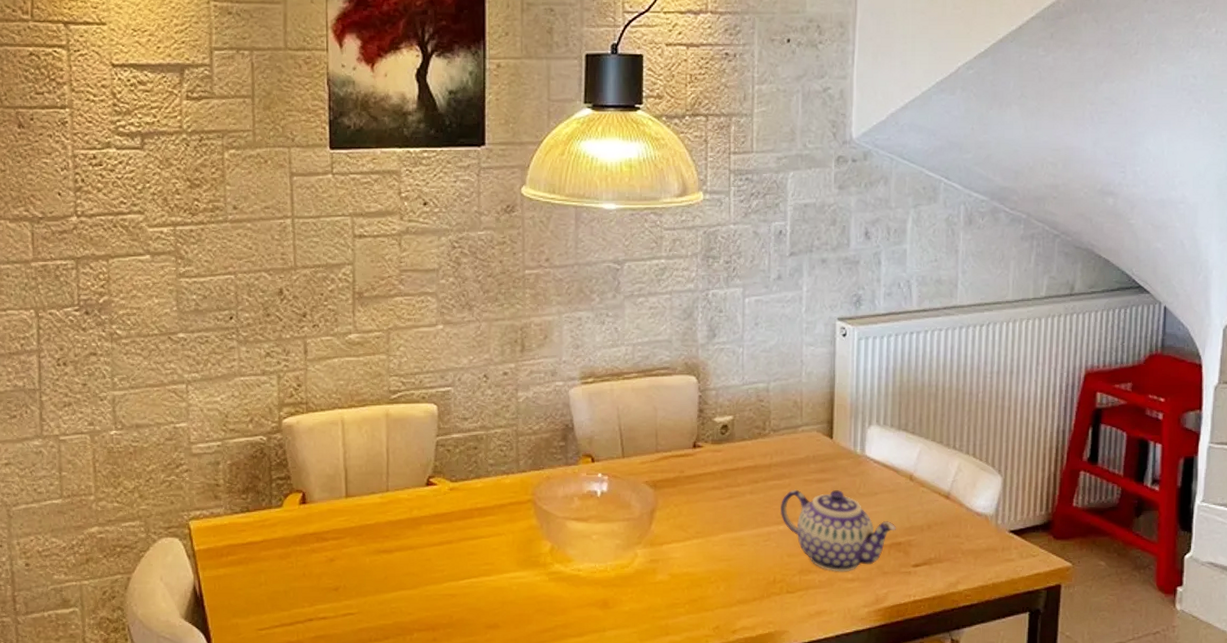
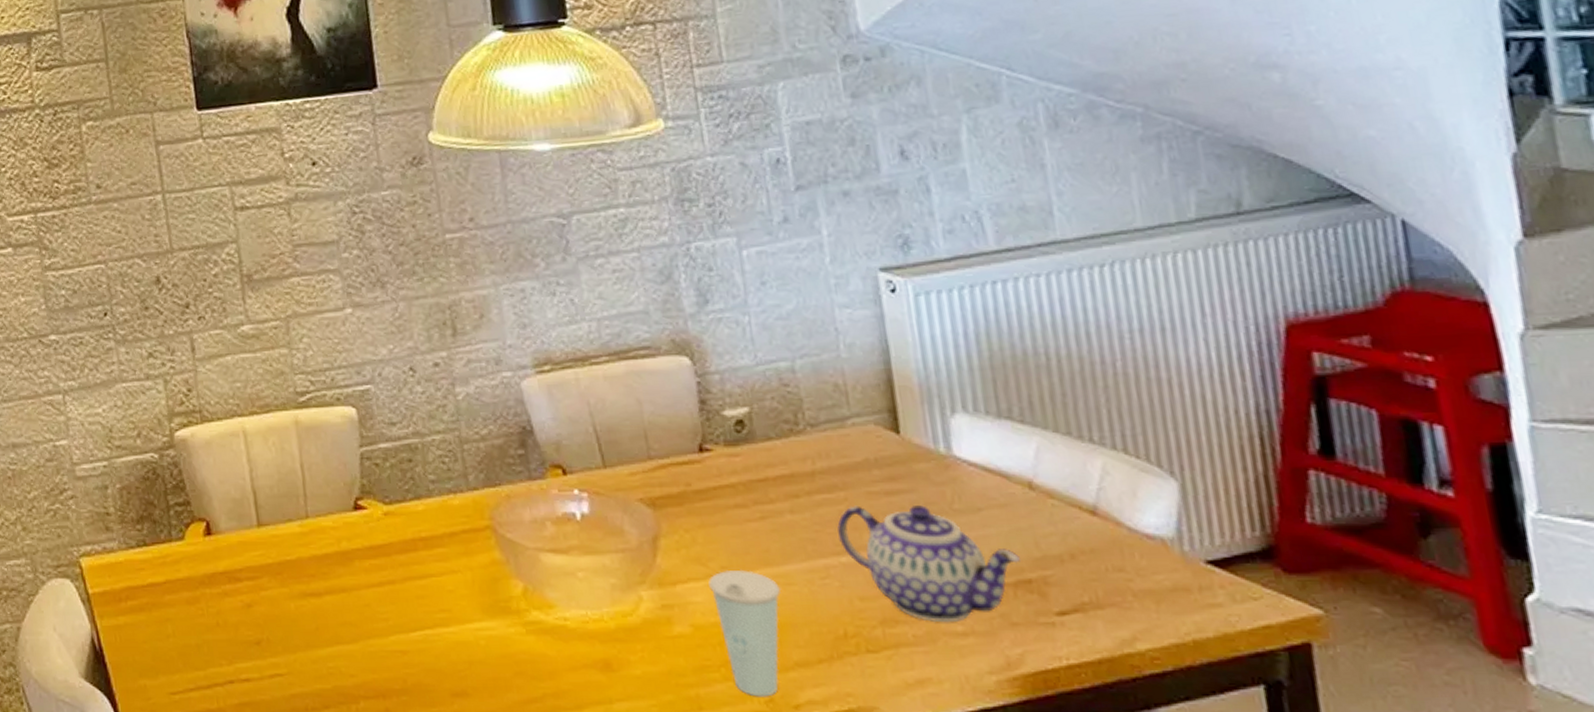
cup: none [686,534,736,625] -> present [708,569,781,697]

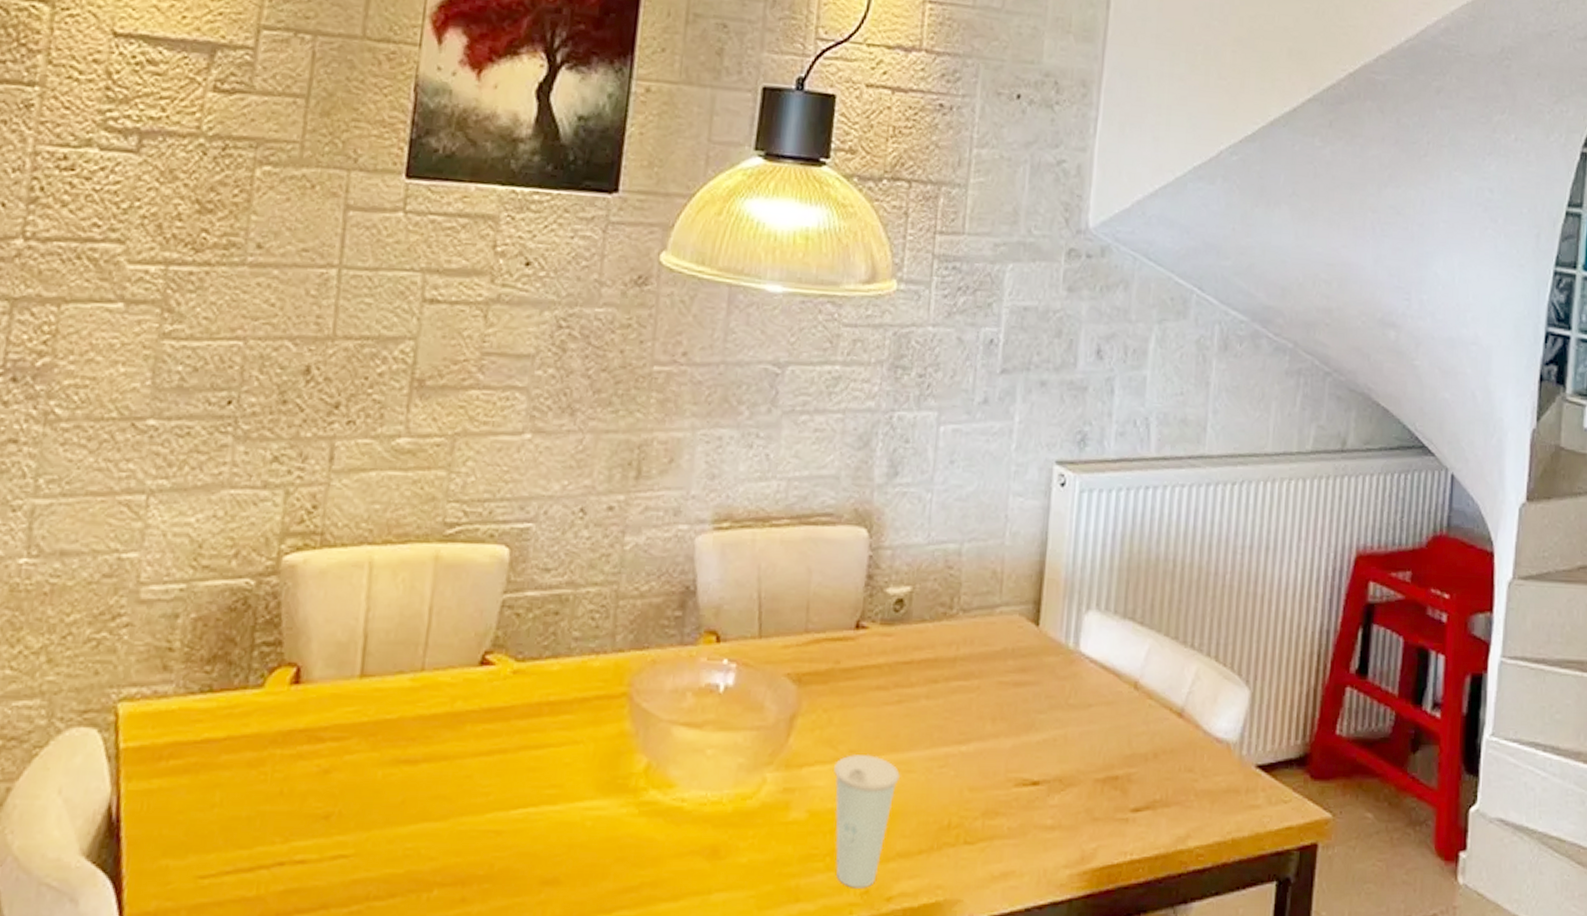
teapot: present [837,505,1020,623] -> none [963,694,1113,816]

